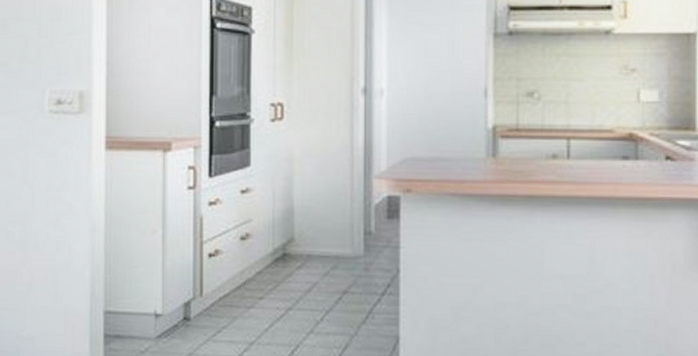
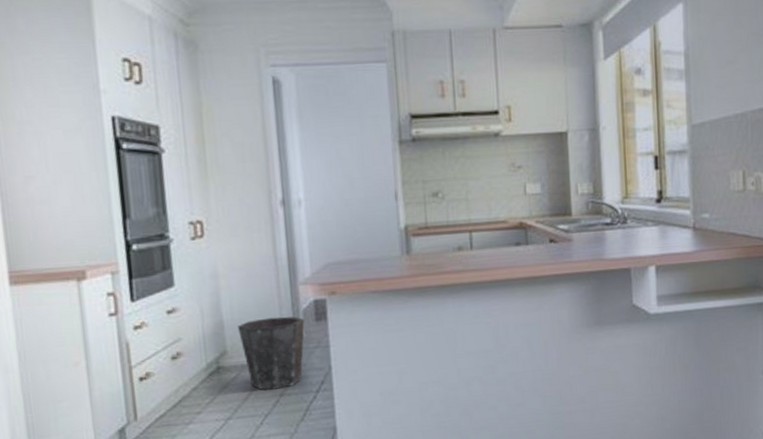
waste bin: none [308,209,376,286] -> present [238,316,305,390]

